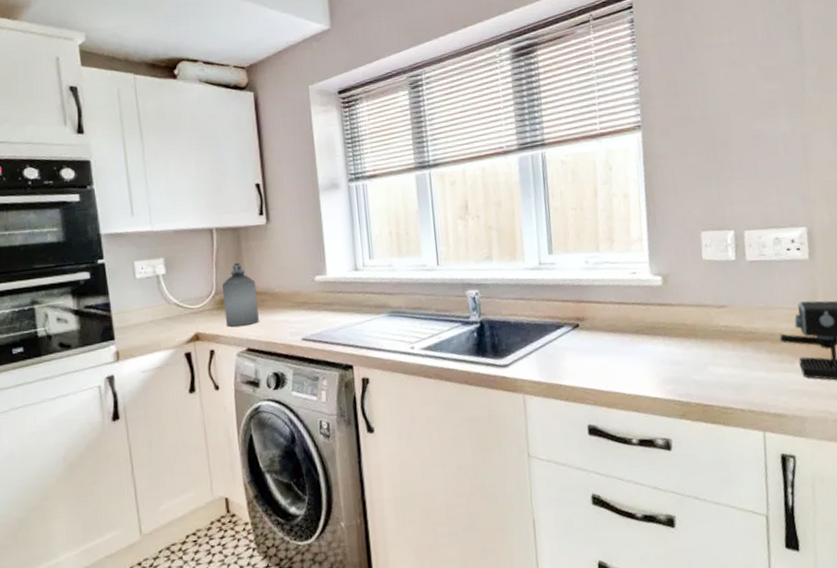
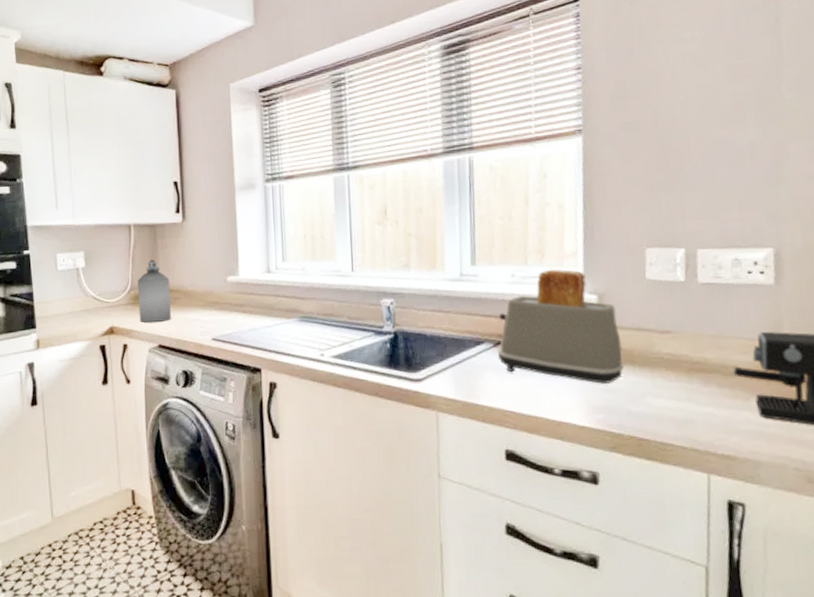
toaster: none [575,254,688,358] -> present [497,268,624,384]

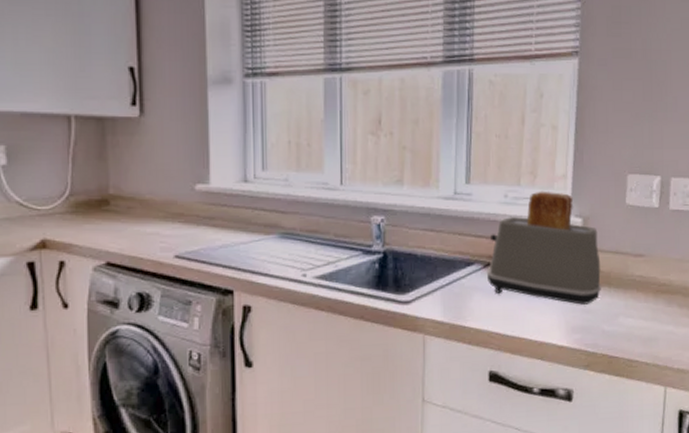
bottle: present [137,259,171,323] -> none [78,159,123,235]

